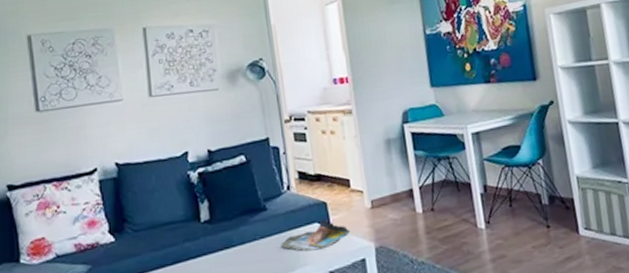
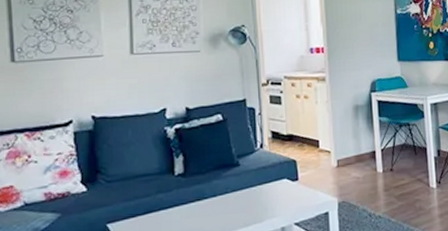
magazine: present [280,218,351,251] -> none [250,175,317,204]

